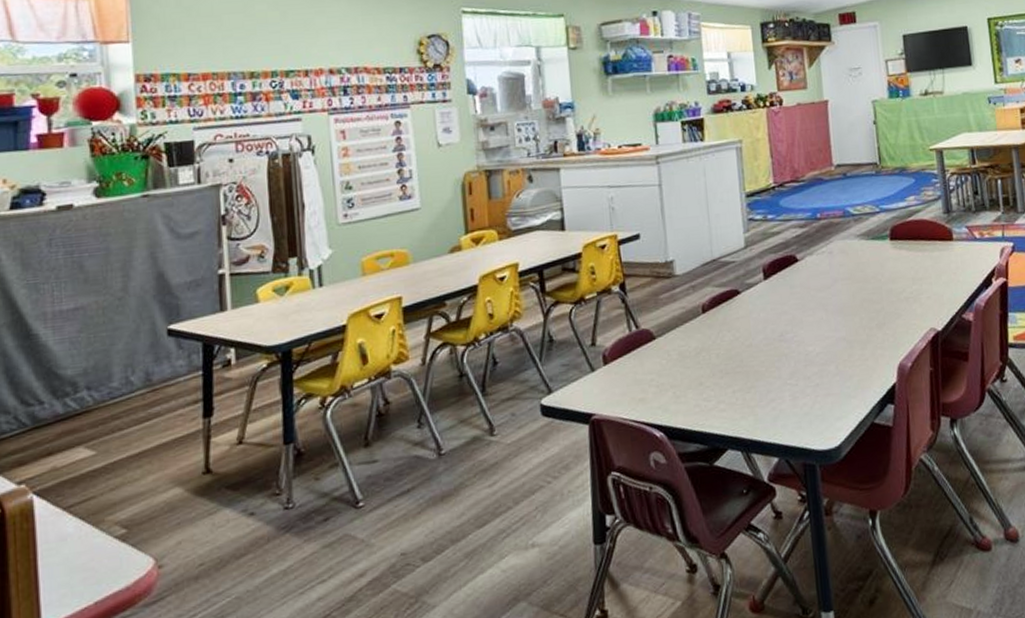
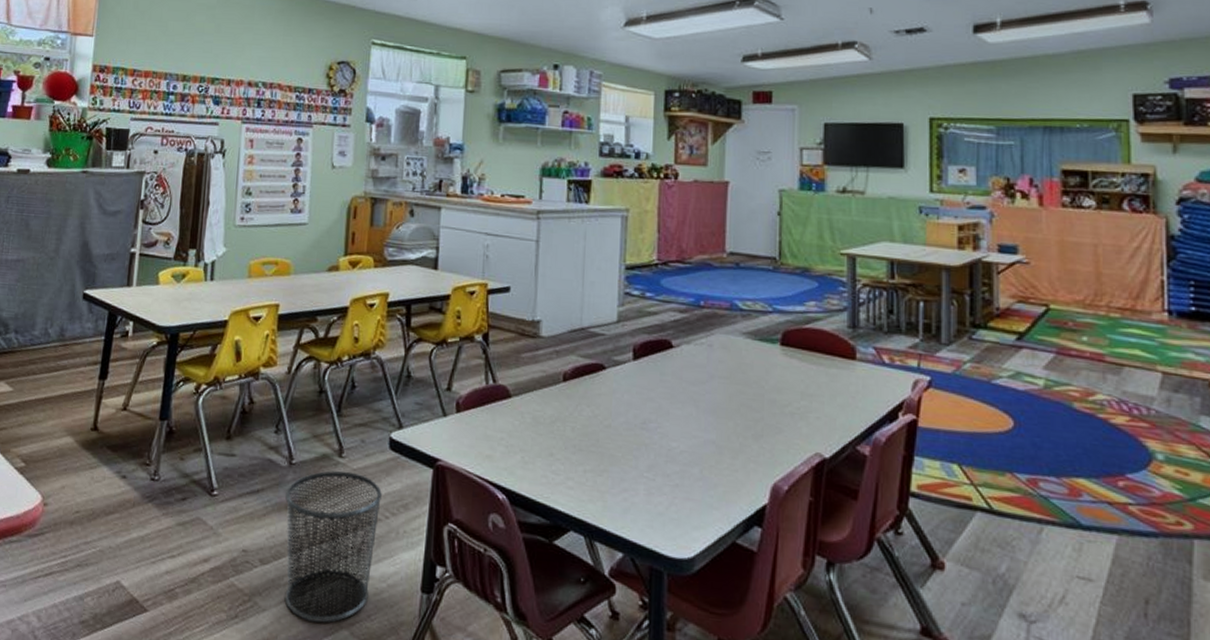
waste bin: none [439,447,542,604] -> present [284,470,382,623]

